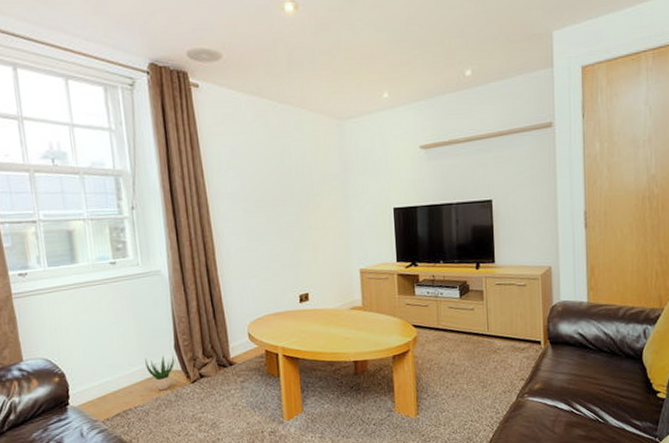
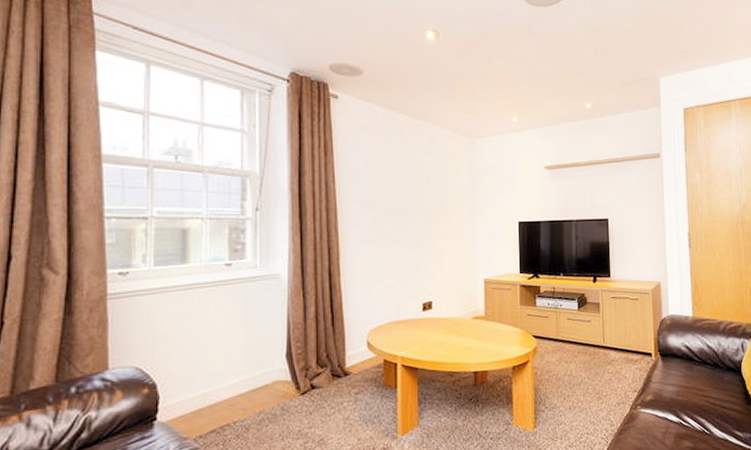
potted plant: present [145,355,175,391] -> none [252,364,285,404]

